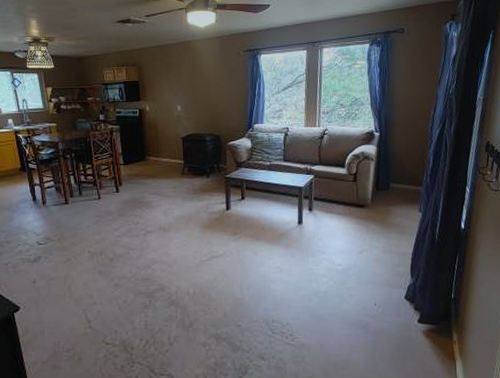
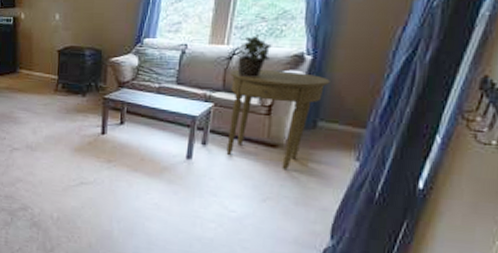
side table: none [324,145,394,225] -> present [226,70,330,170]
potted plant: none [326,118,351,153] -> present [237,35,272,78]

